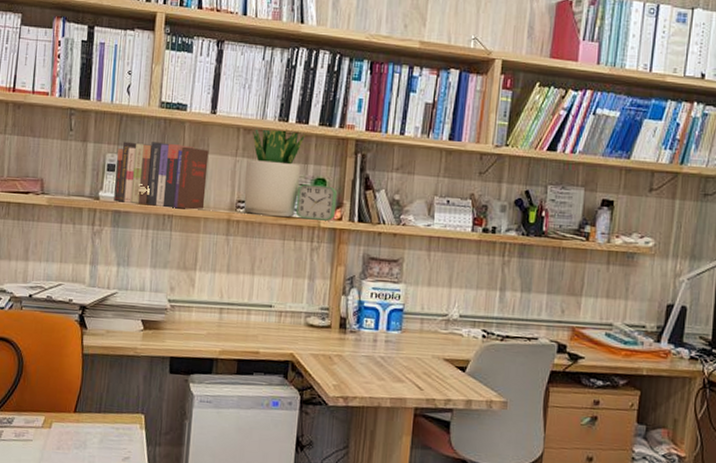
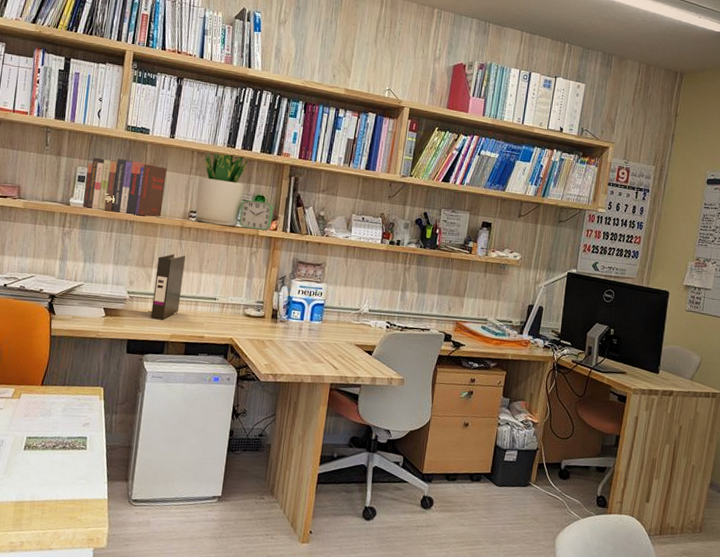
binder: none [196,253,234,333] -> present [150,253,186,320]

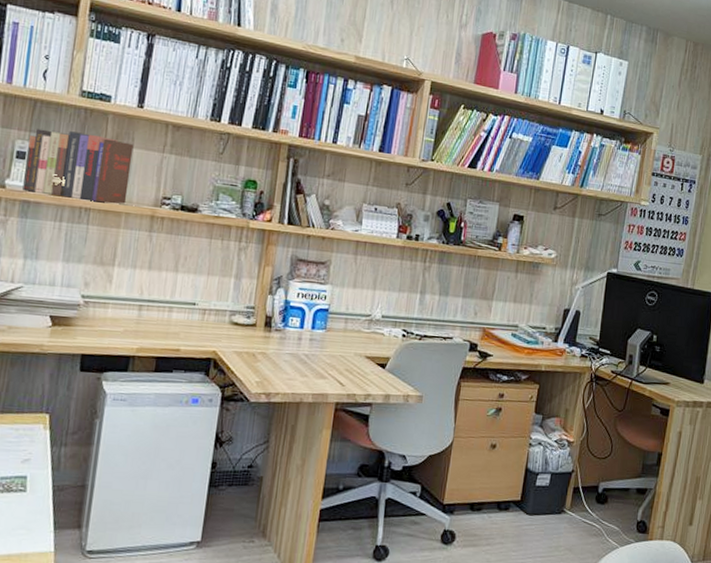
binder: present [150,253,186,320] -> none [111,249,157,330]
planter: present [195,151,249,227] -> none [170,125,238,217]
alarm clock: present [238,200,274,231] -> none [224,184,268,223]

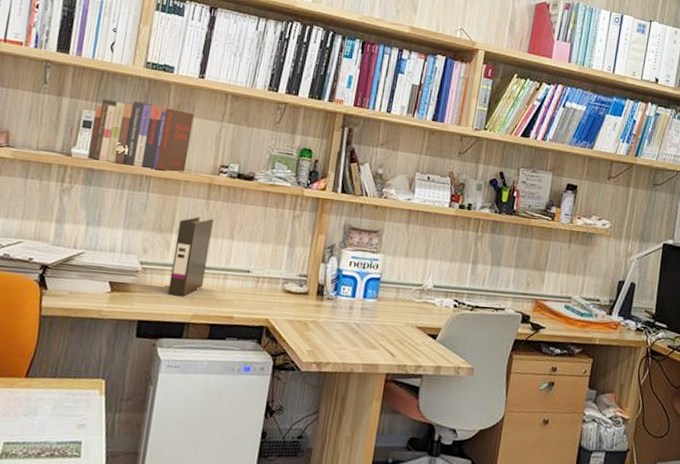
binder: none [111,249,157,330] -> present [167,216,214,297]

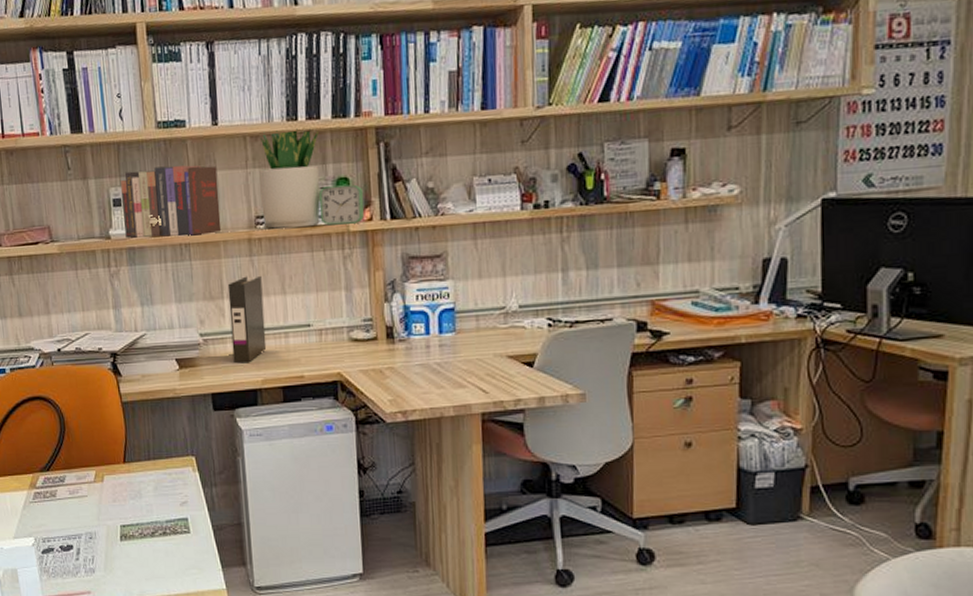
planter: none [227,95,294,185] -> present [259,128,321,229]
alarm clock: none [279,153,323,191] -> present [319,184,364,226]

